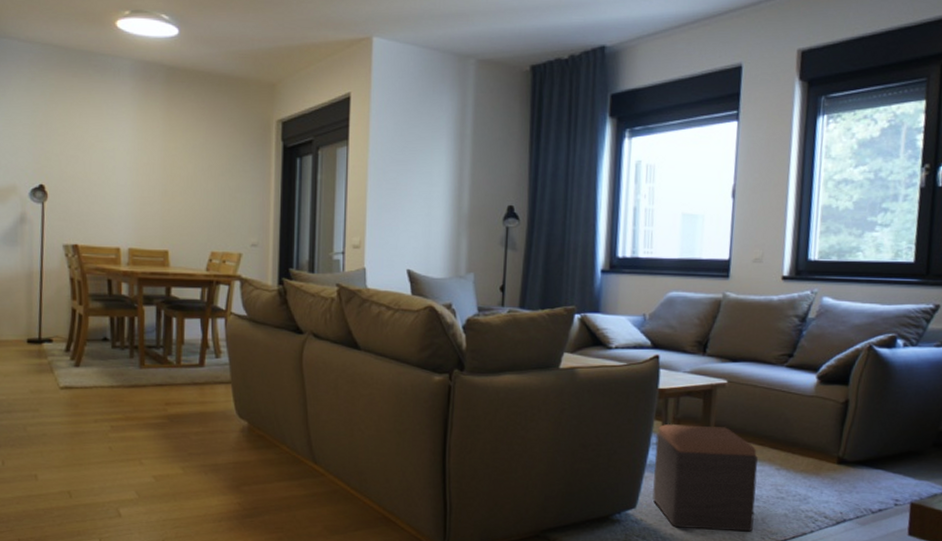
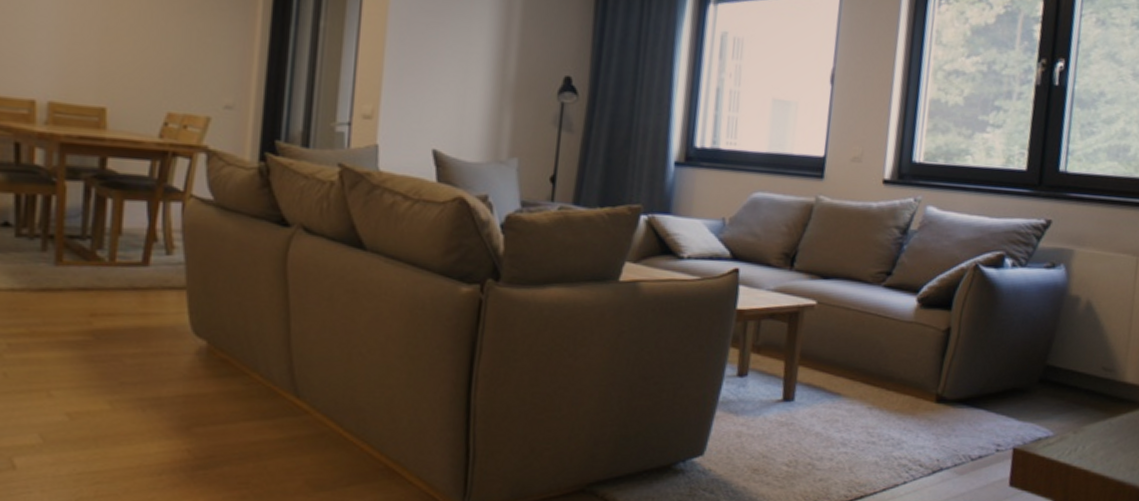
footstool: present [652,423,758,532] -> none [724,351,848,483]

